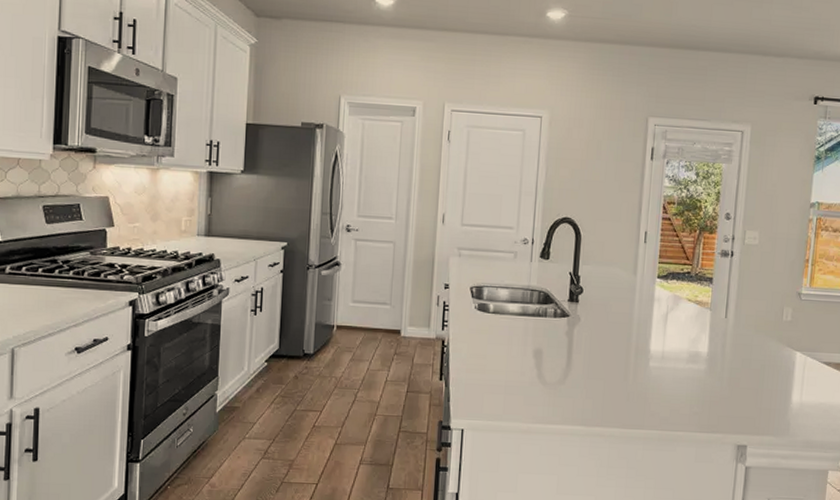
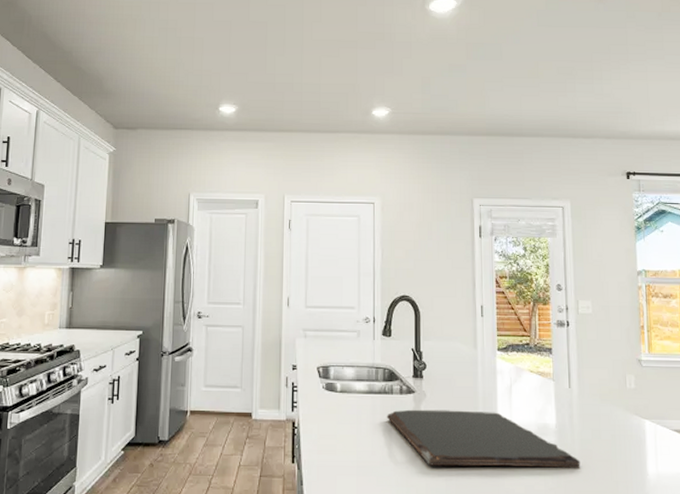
cutting board: none [538,332,727,395] -> present [386,409,581,468]

